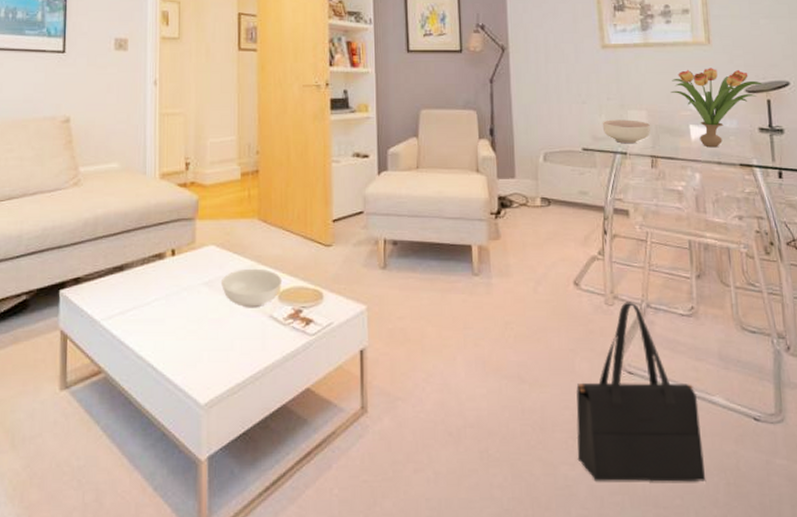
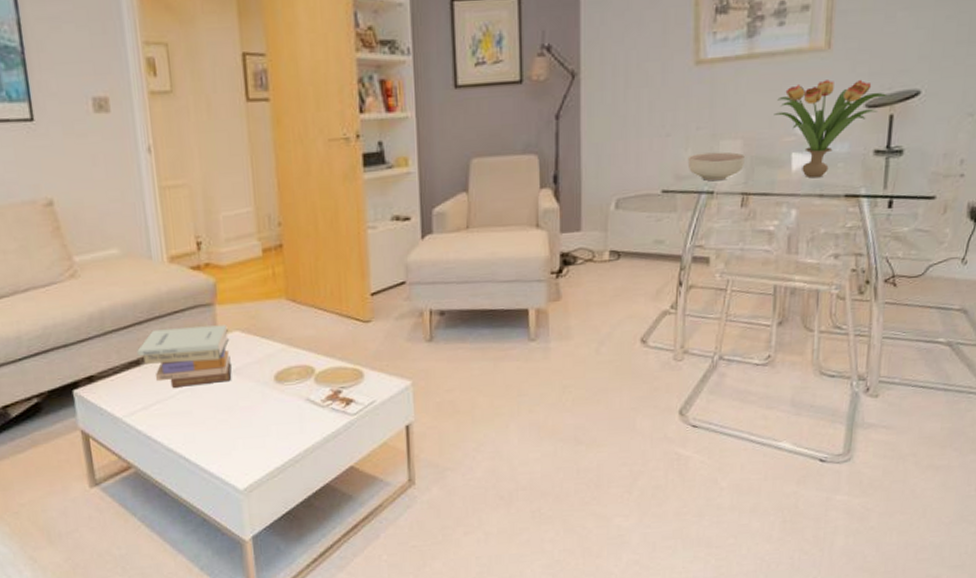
books: none [122,239,206,295] -> present [137,324,232,388]
bowl: present [220,268,283,308] -> none [249,351,318,393]
tote bag: present [576,302,706,482] -> none [632,355,763,528]

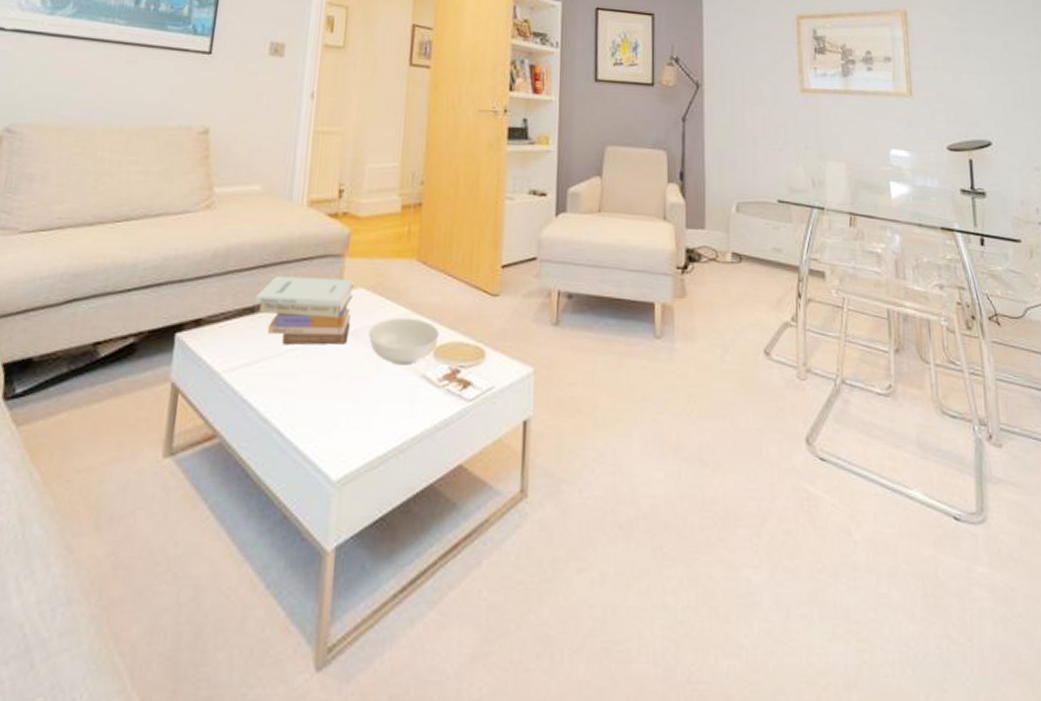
bowl: none [249,351,318,393] -> present [367,317,440,365]
bowl: present [687,151,746,182] -> none [799,170,850,199]
flower arrangement: present [773,79,888,178] -> none [870,121,965,208]

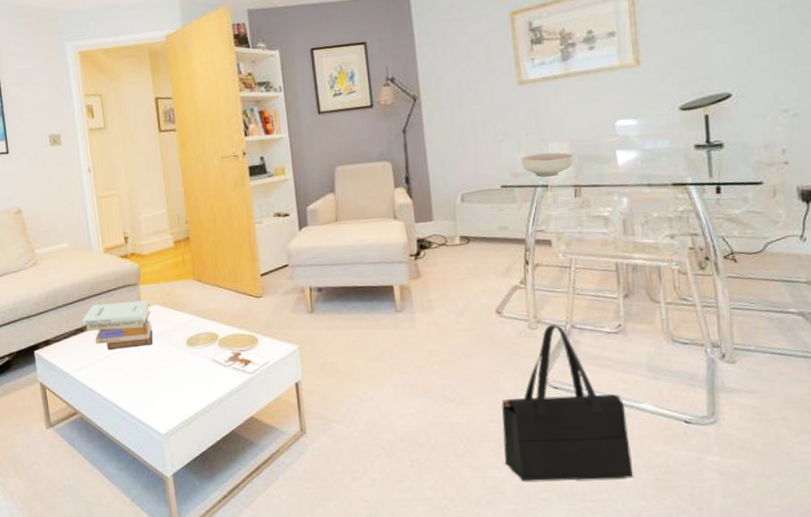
bowl: present [367,317,440,365] -> none [166,321,221,355]
tote bag: none [761,376,902,591] -> present [501,324,634,480]
bowl: none [799,170,850,199] -> present [521,152,574,177]

